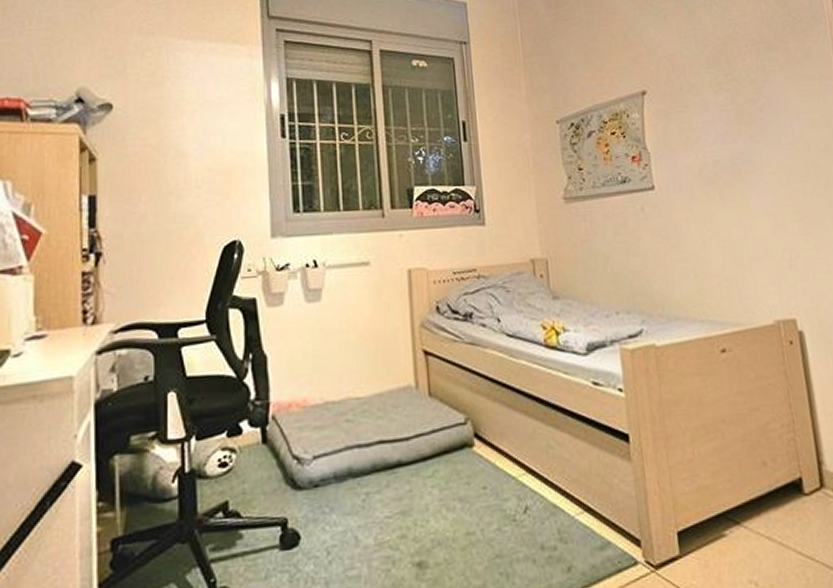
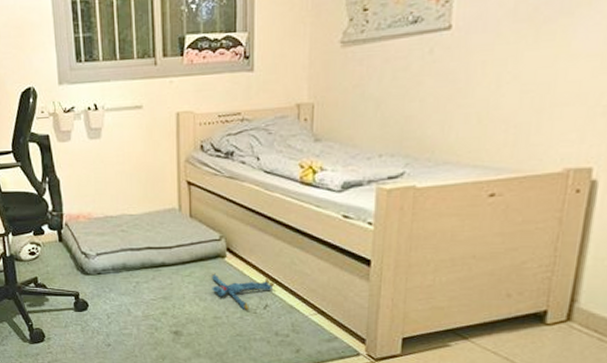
plush toy: none [459,468,532,518] -> present [212,273,274,310]

